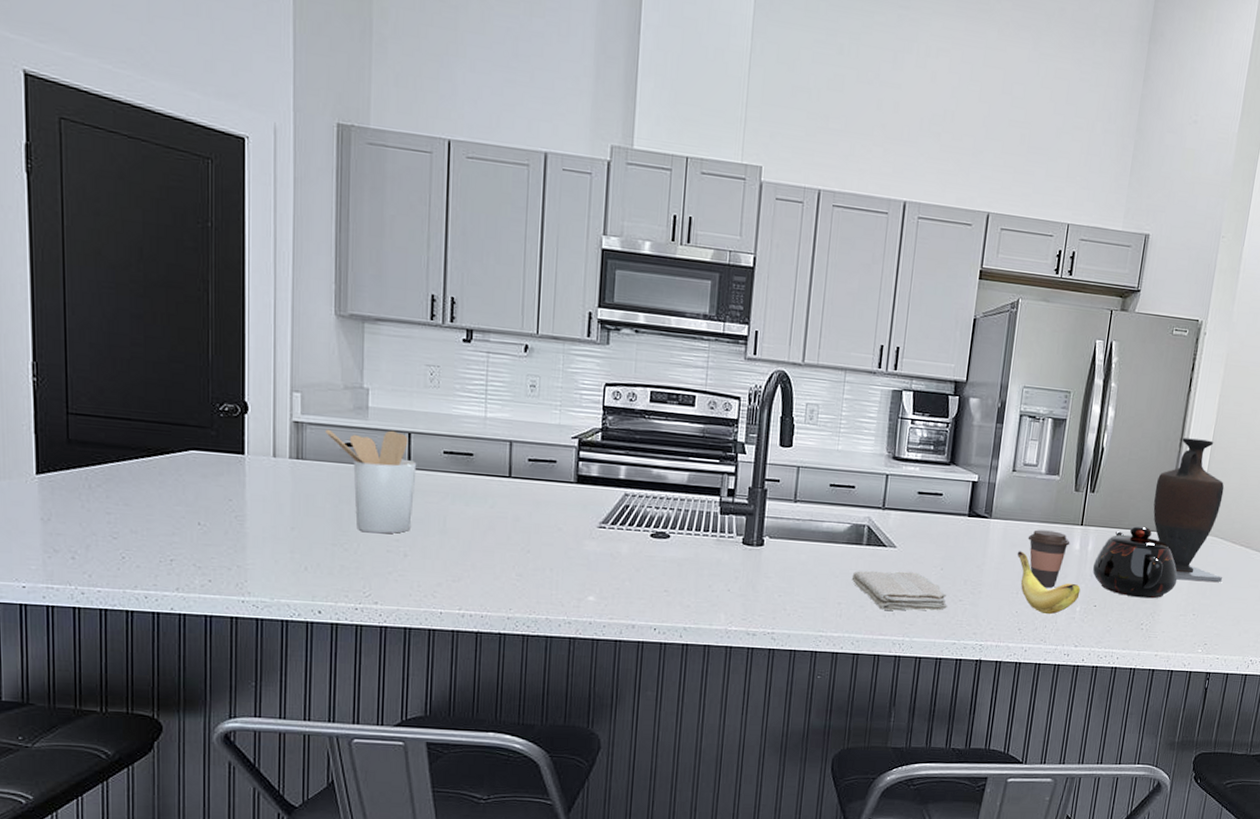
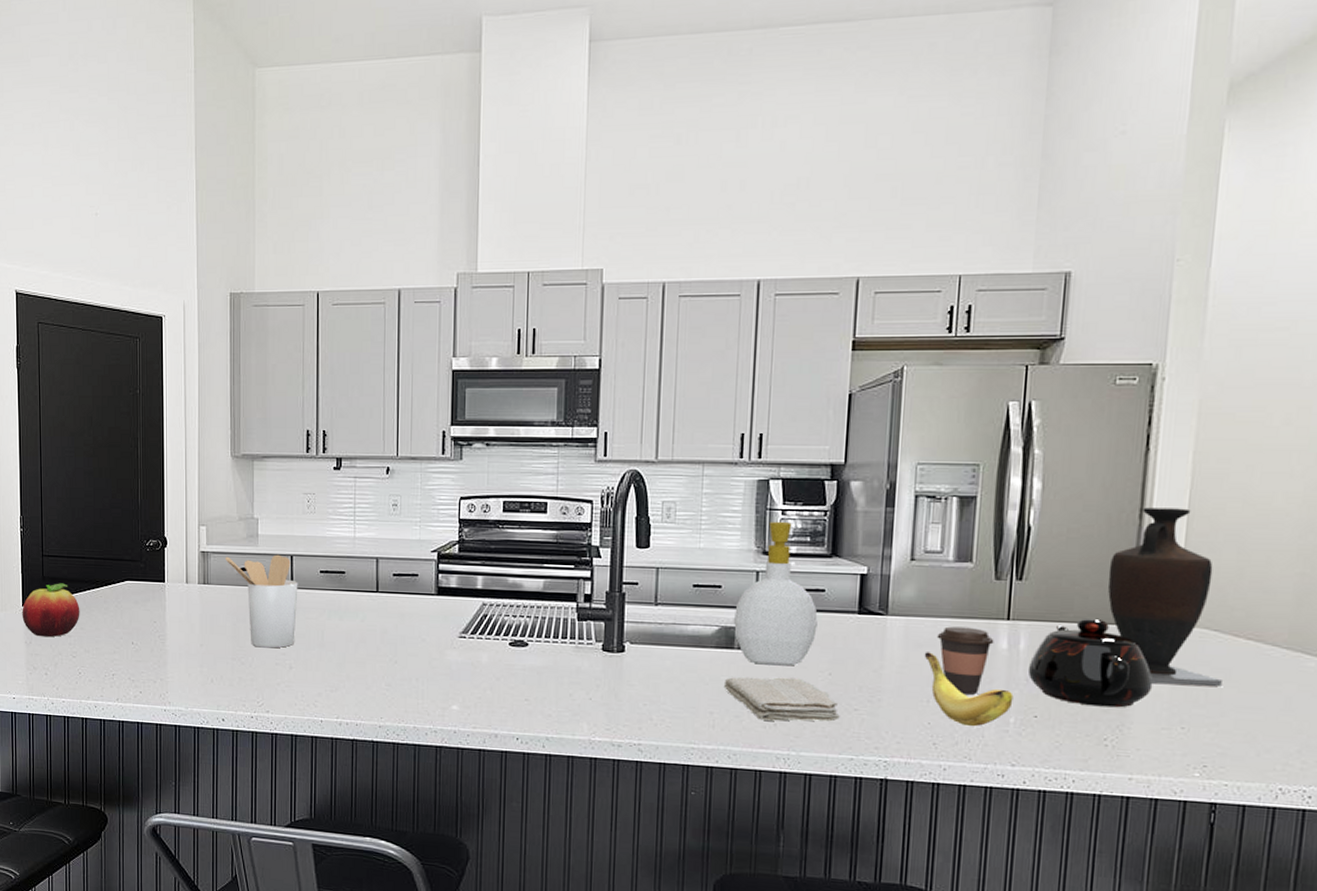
fruit: none [36,448,124,514] -> present [22,583,80,638]
soap bottle: none [863,429,935,562] -> present [734,521,818,666]

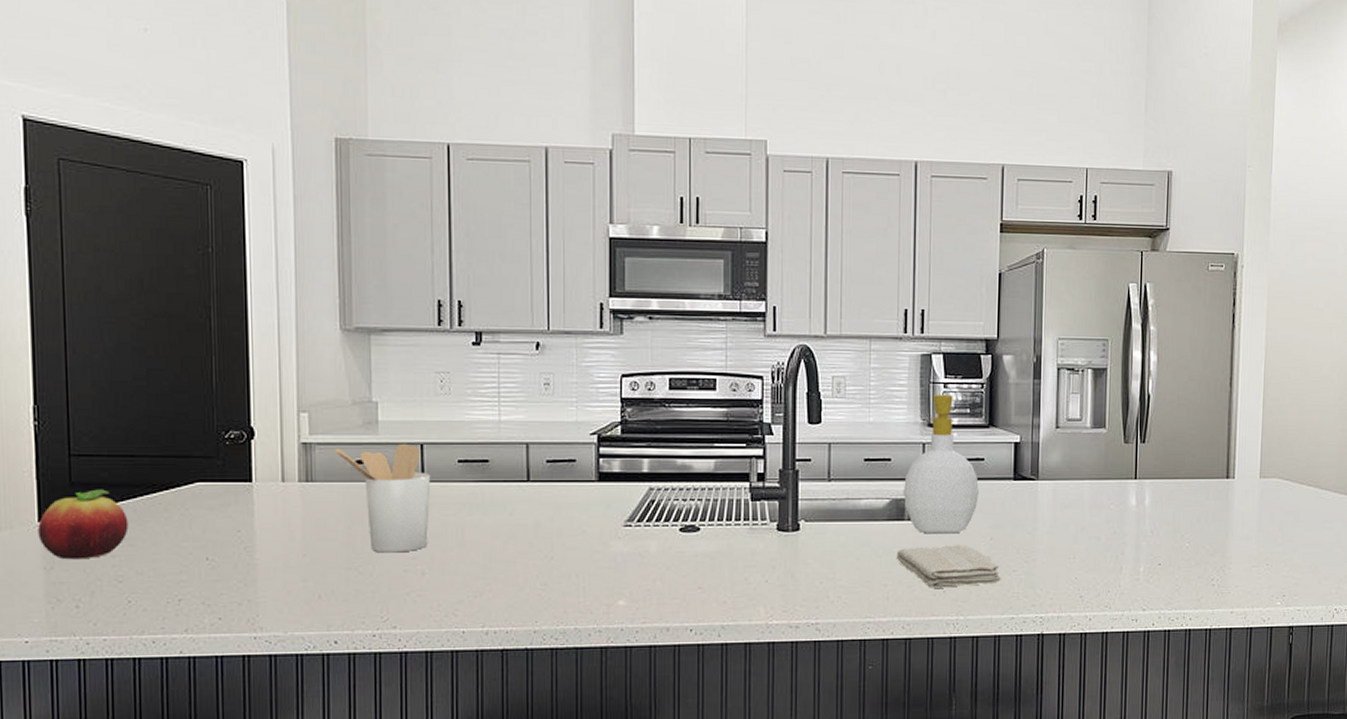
banana: present [924,652,1014,727] -> none [1070,512,1142,578]
coffee cup: present [936,626,994,695] -> none [1079,487,1125,549]
teapot: present [1027,617,1153,708] -> none [1152,474,1245,551]
vase: present [1108,507,1222,686] -> none [1209,376,1293,528]

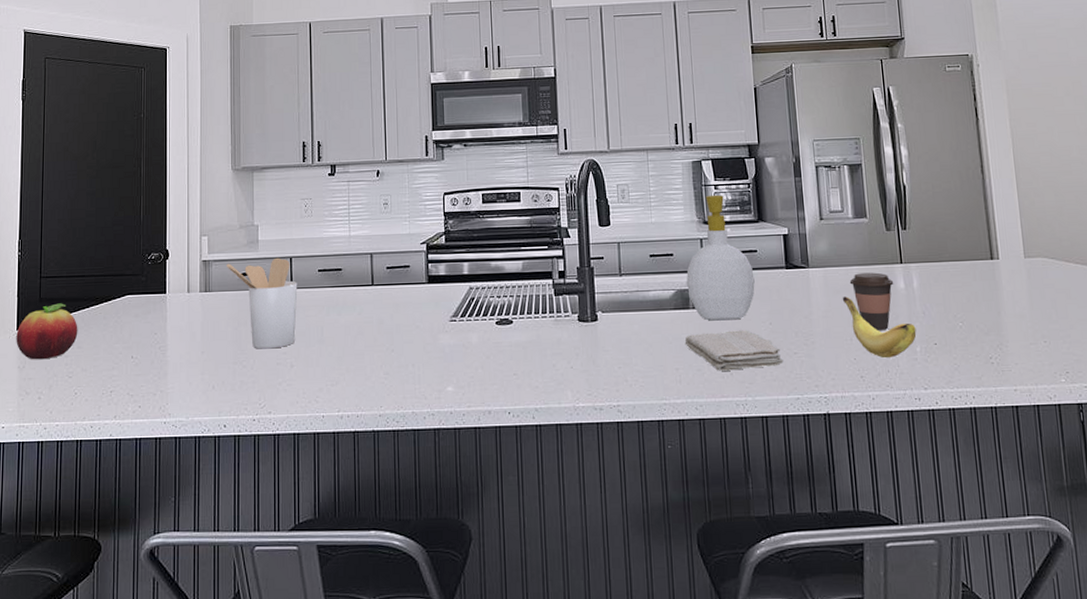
banana: none [1070,512,1142,578] -> present [842,296,917,359]
coffee cup: none [1079,487,1125,549] -> present [849,272,894,330]

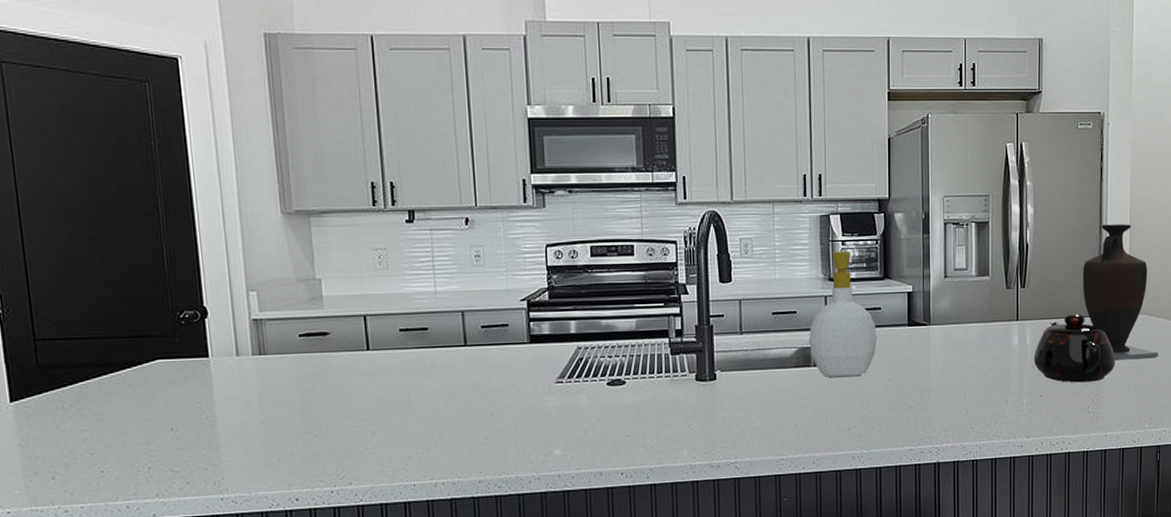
fruit: present [16,303,78,360] -> none [10,370,96,436]
utensil holder: present [227,257,298,349] -> none [284,315,376,417]
washcloth: present [684,330,783,371] -> none [804,386,900,426]
banana: present [842,296,917,359] -> none [959,353,1025,410]
coffee cup: present [849,272,894,330] -> none [968,329,1009,384]
teapot: none [923,256,1017,331] -> present [1033,313,1116,383]
vase: none [967,163,1066,307] -> present [1082,224,1158,361]

